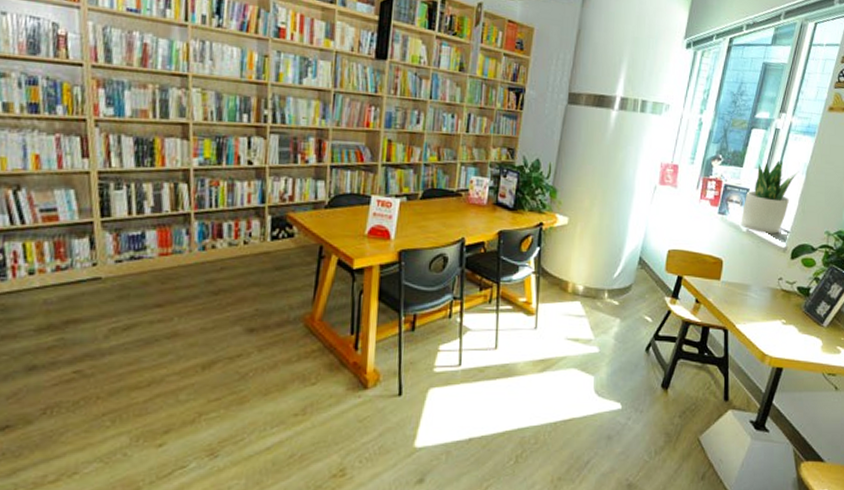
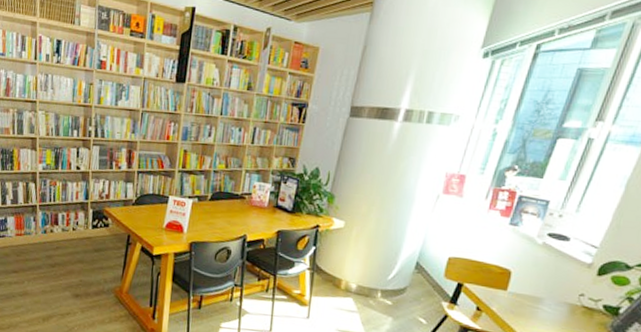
planter: present [741,160,799,234] -> none [536,172,615,248]

